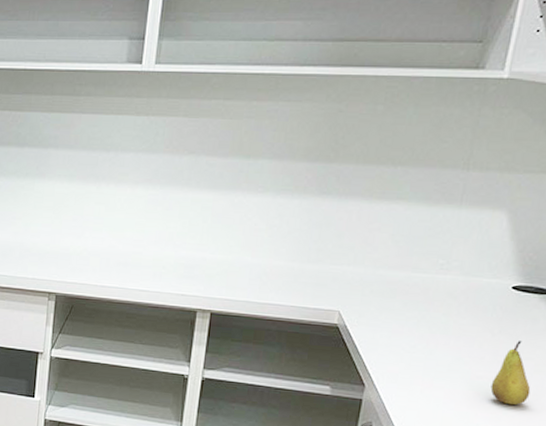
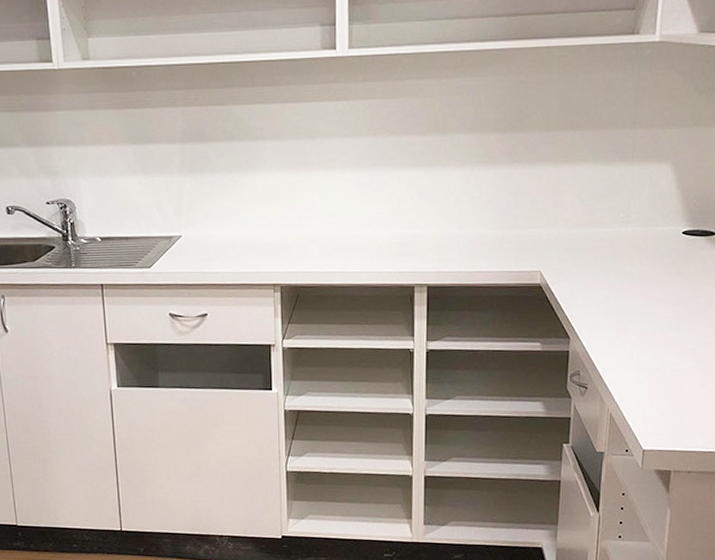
fruit: present [490,341,531,405] -> none [674,280,707,339]

